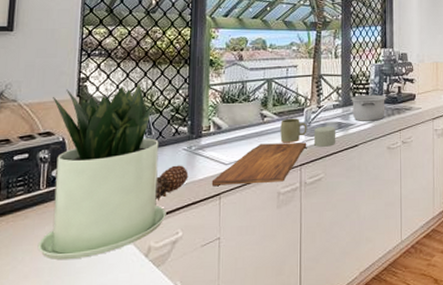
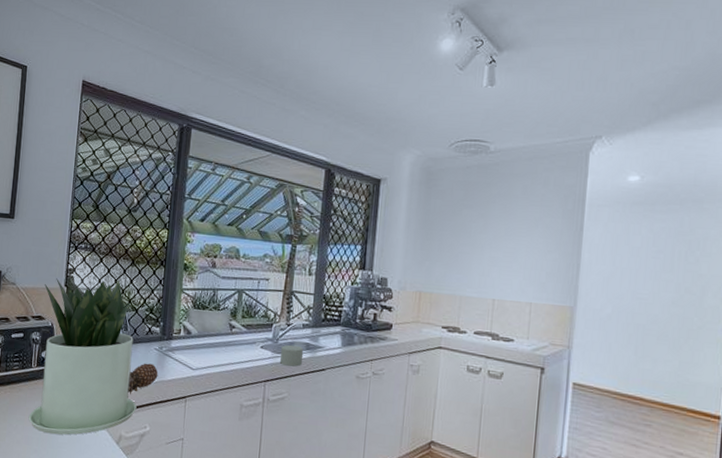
cutting board: present [211,142,307,186] -> none [178,354,273,395]
mug: present [280,118,307,143] -> none [247,332,275,358]
cooking pot: present [351,94,386,121] -> none [322,317,360,347]

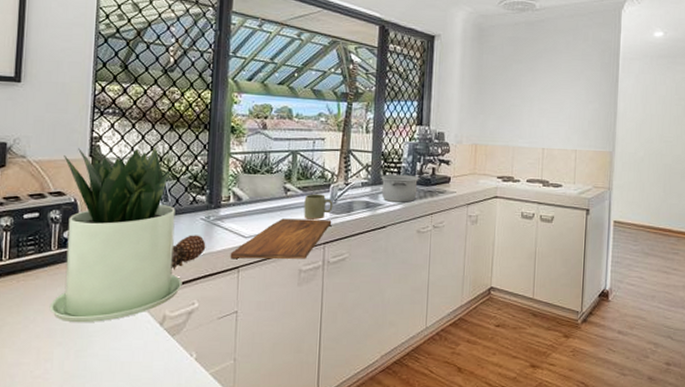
cutting board: none [178,354,273,395] -> present [230,218,332,260]
mug: none [247,332,275,358] -> present [304,193,333,220]
jar: present [280,344,304,367] -> none [339,204,364,227]
cooking pot: none [322,317,360,347] -> present [381,174,419,203]

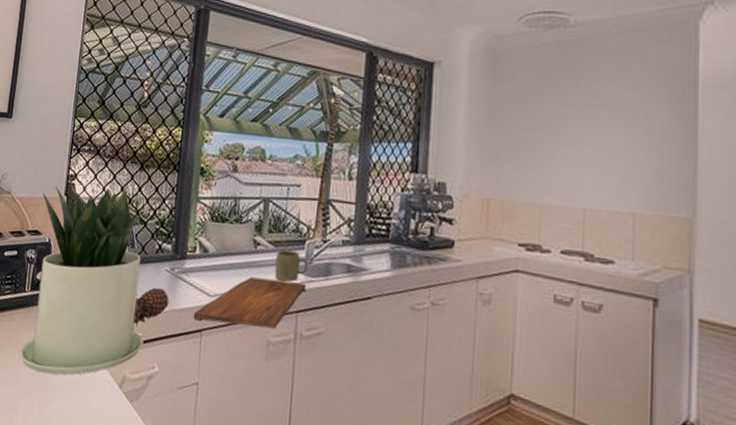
cooking pot: present [381,174,419,203] -> none [366,232,414,270]

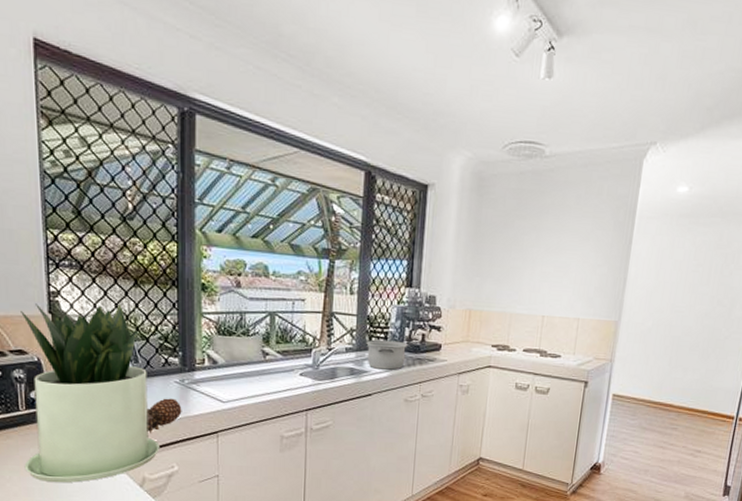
cutting board: present [193,277,307,329] -> none [208,383,314,426]
mug: present [274,250,308,282] -> none [284,358,315,386]
cooking pot: none [366,232,414,270] -> present [366,339,408,370]

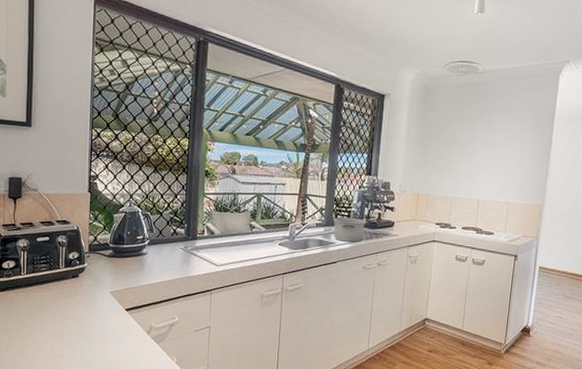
planter: present [21,303,160,483] -> none [59,185,165,329]
fruit: present [146,398,182,433] -> none [156,261,185,289]

